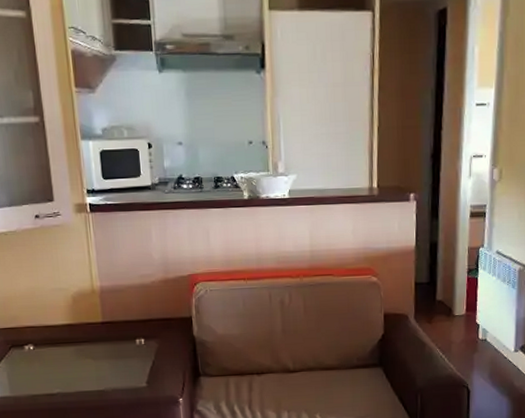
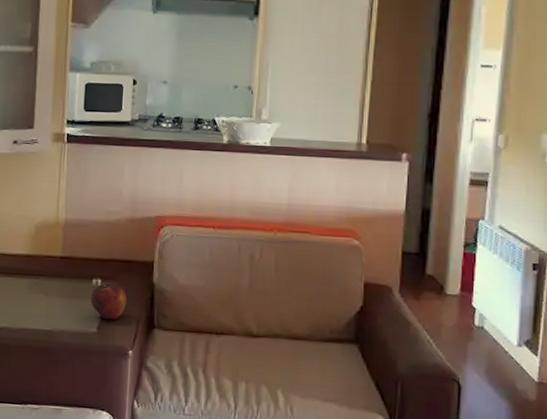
fruit: none [136,341,172,374] -> present [90,283,127,320]

